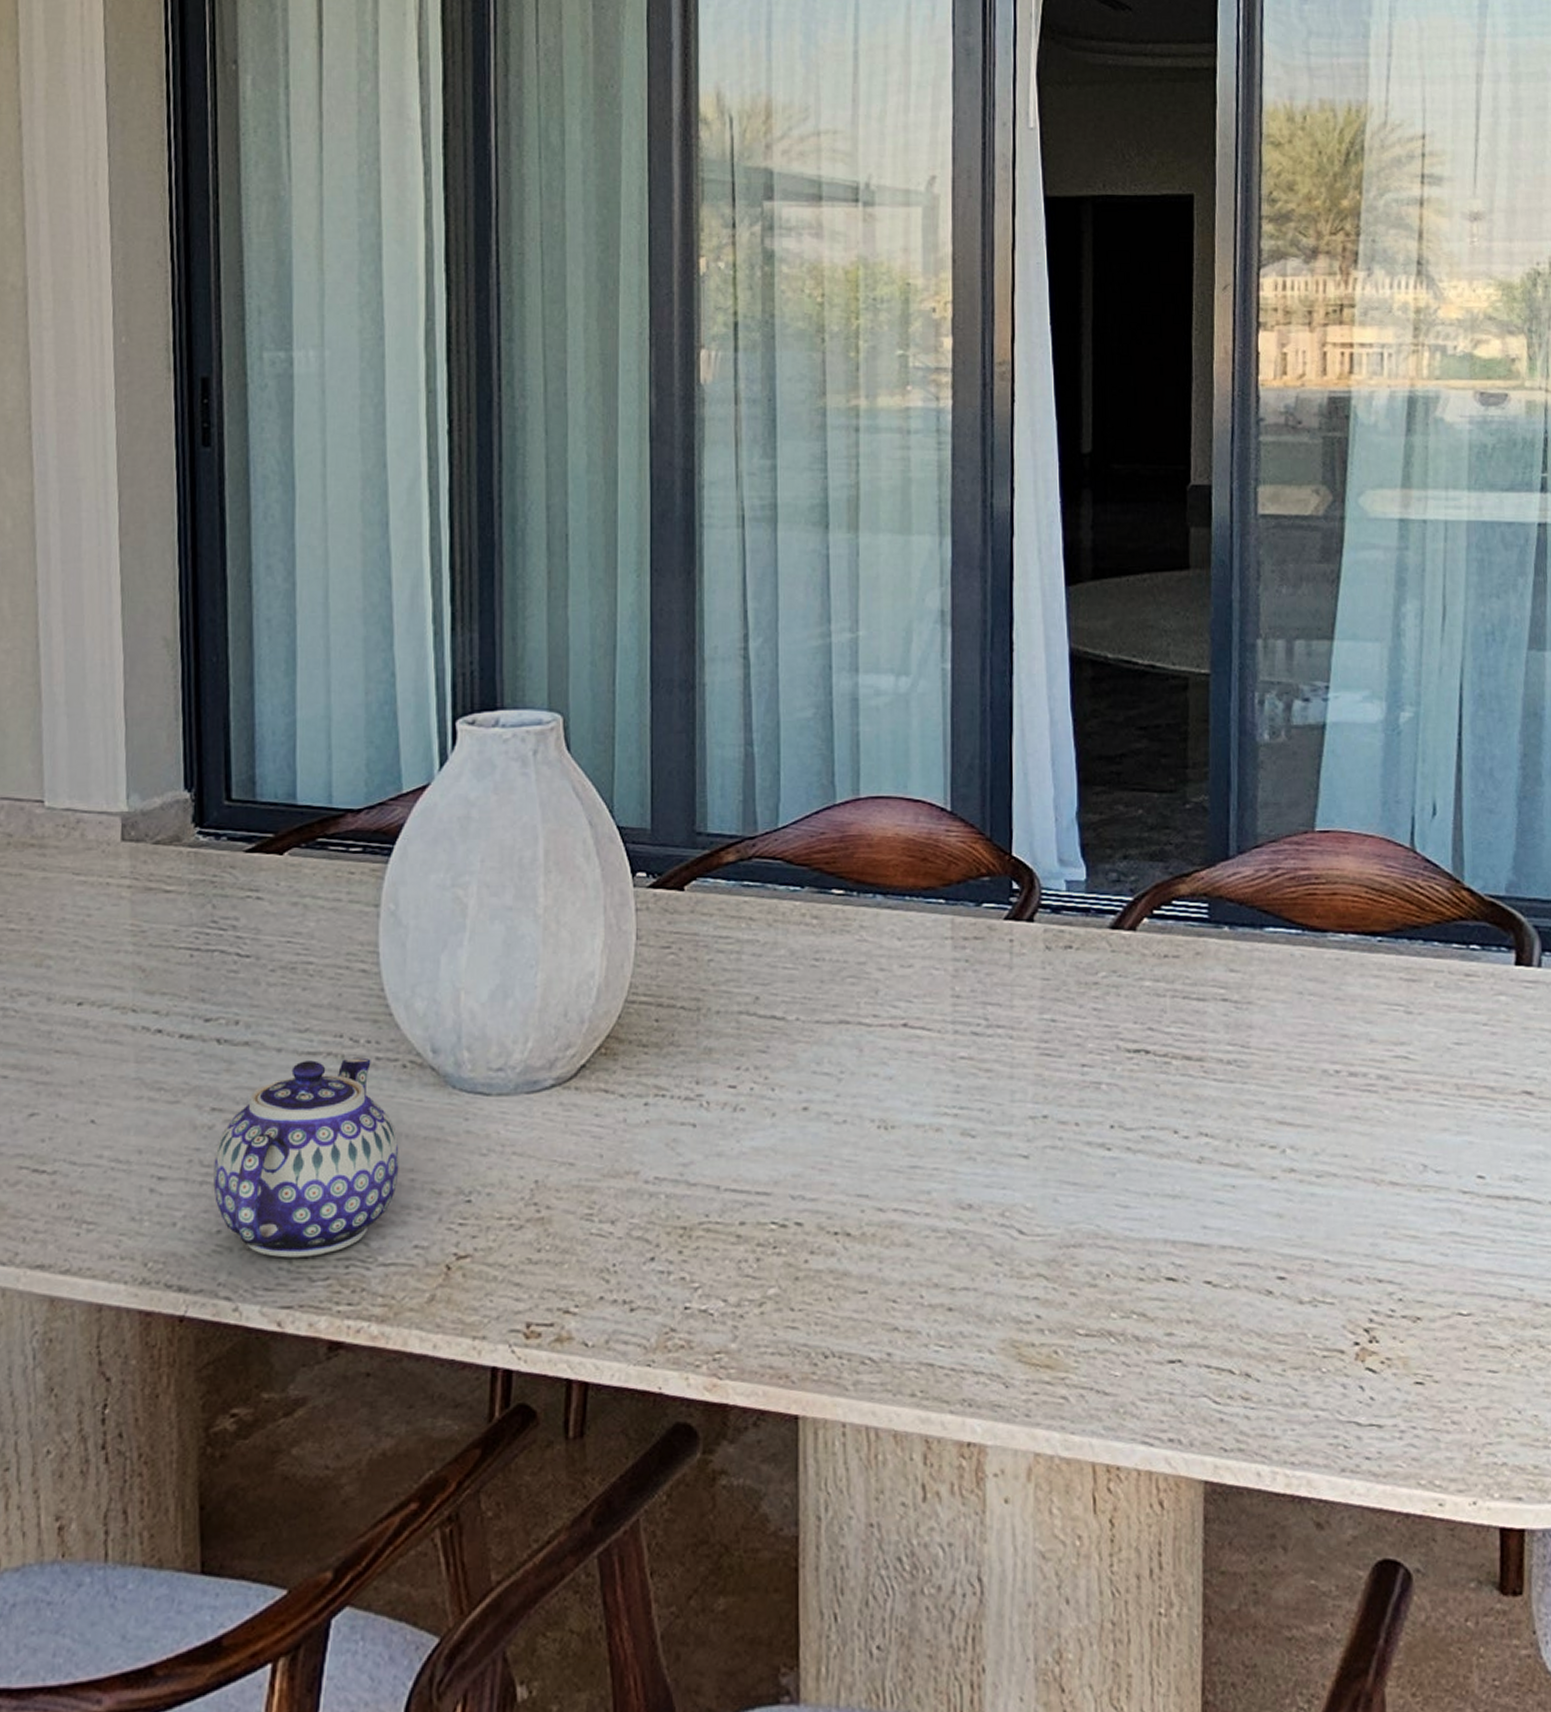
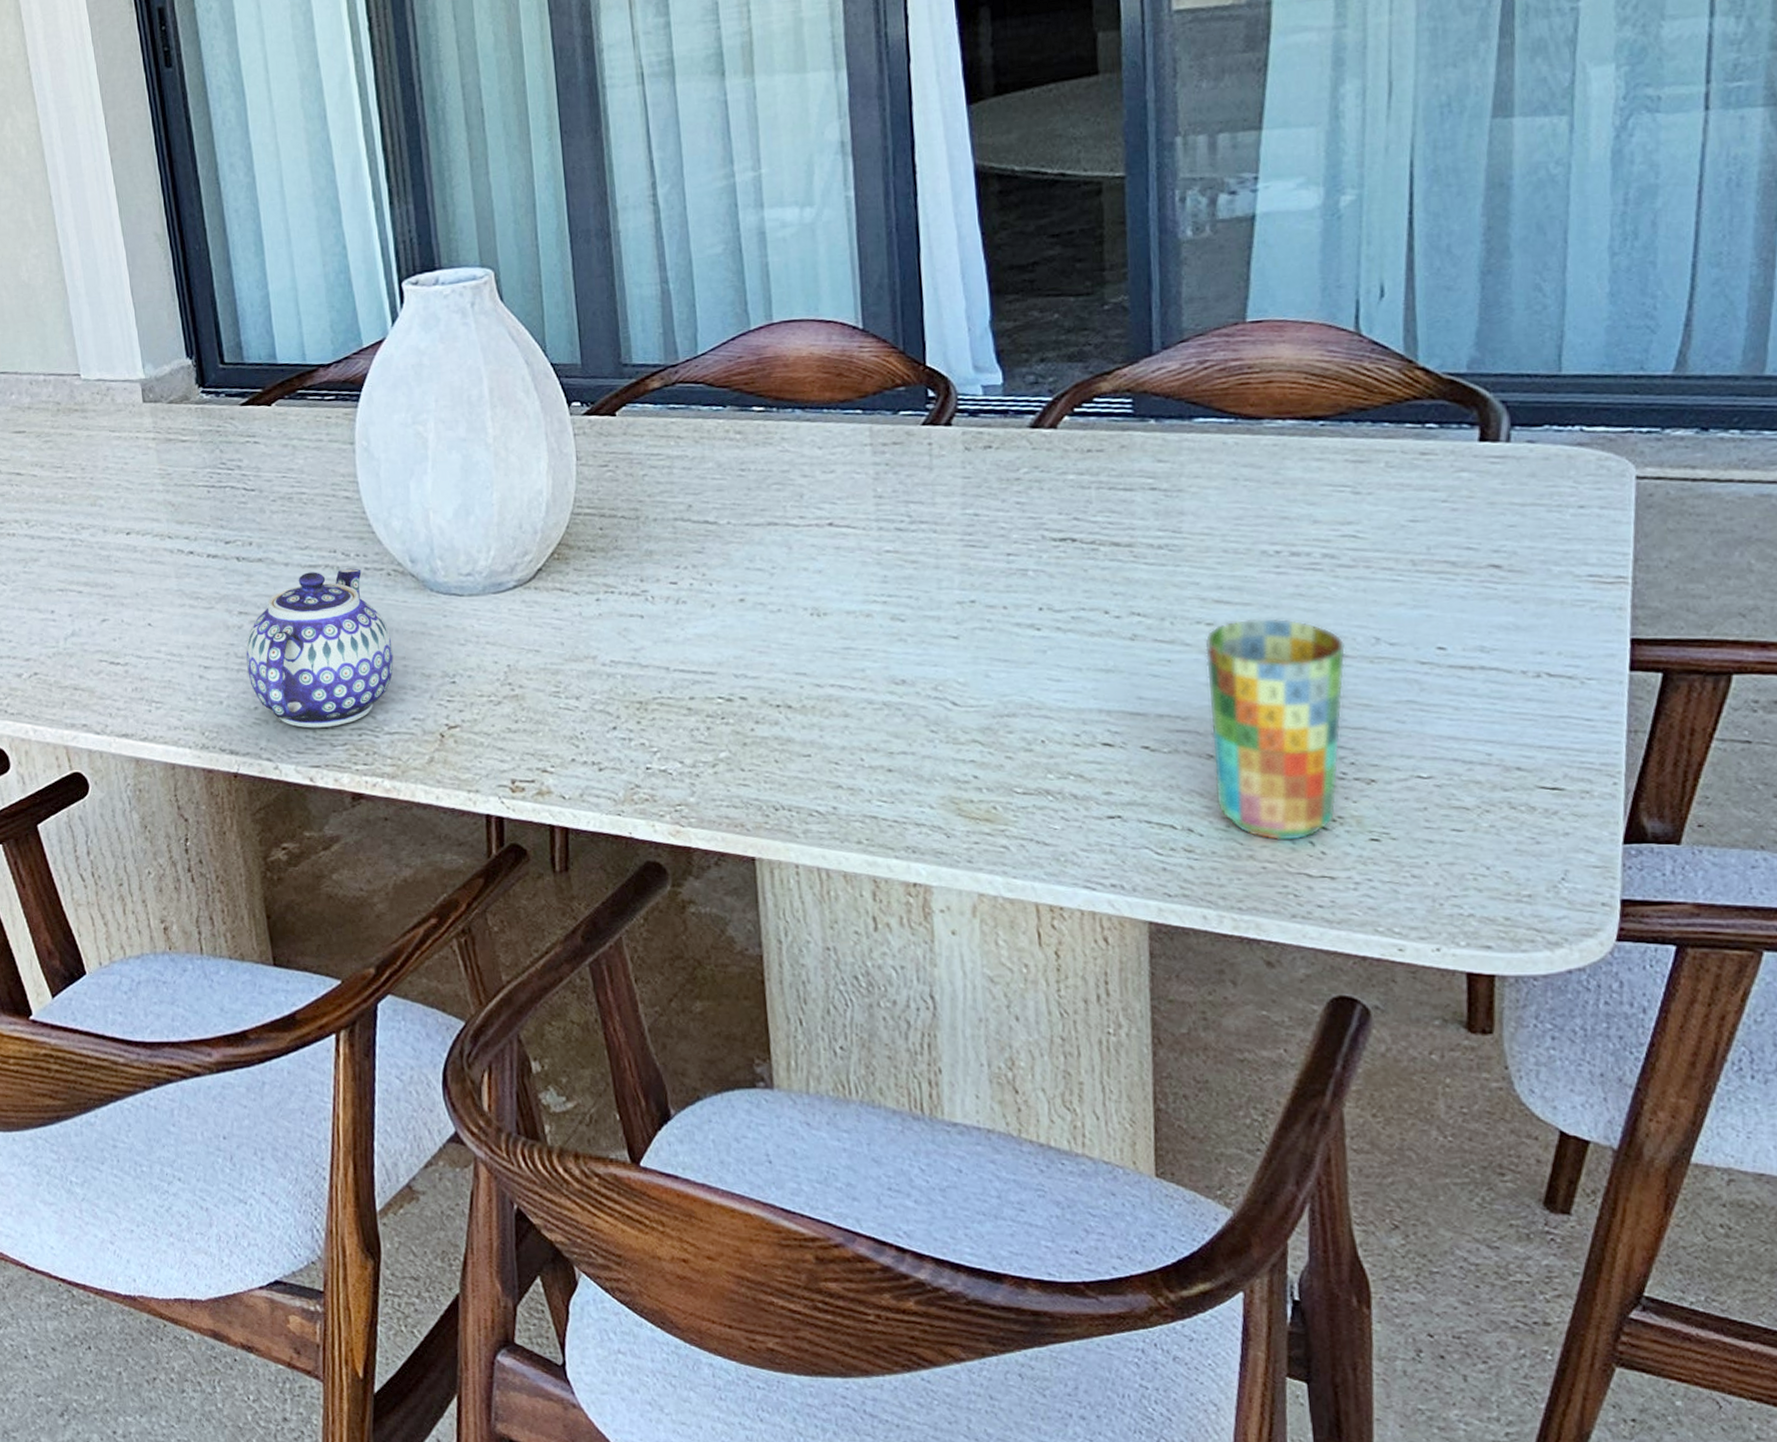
cup: none [1268,1141,1397,1387] -> present [1205,617,1346,842]

